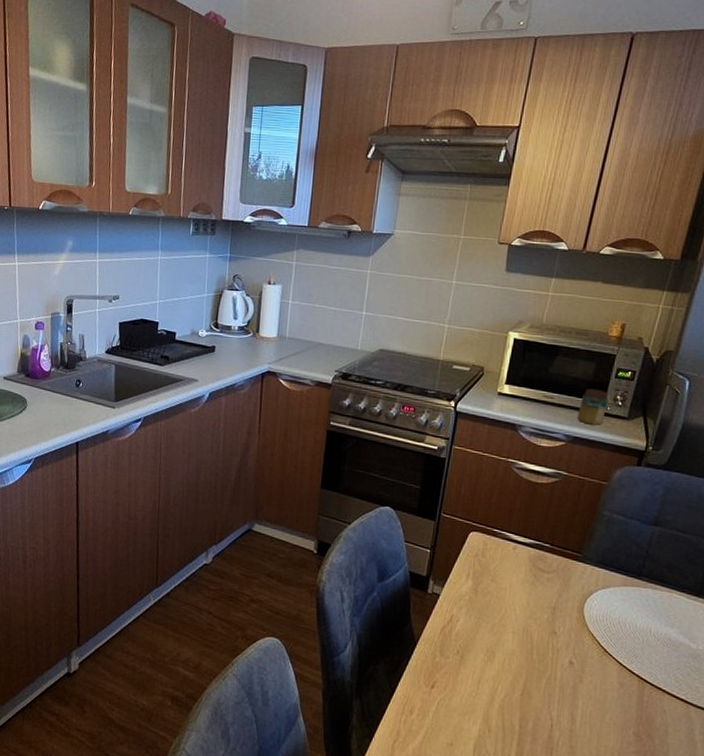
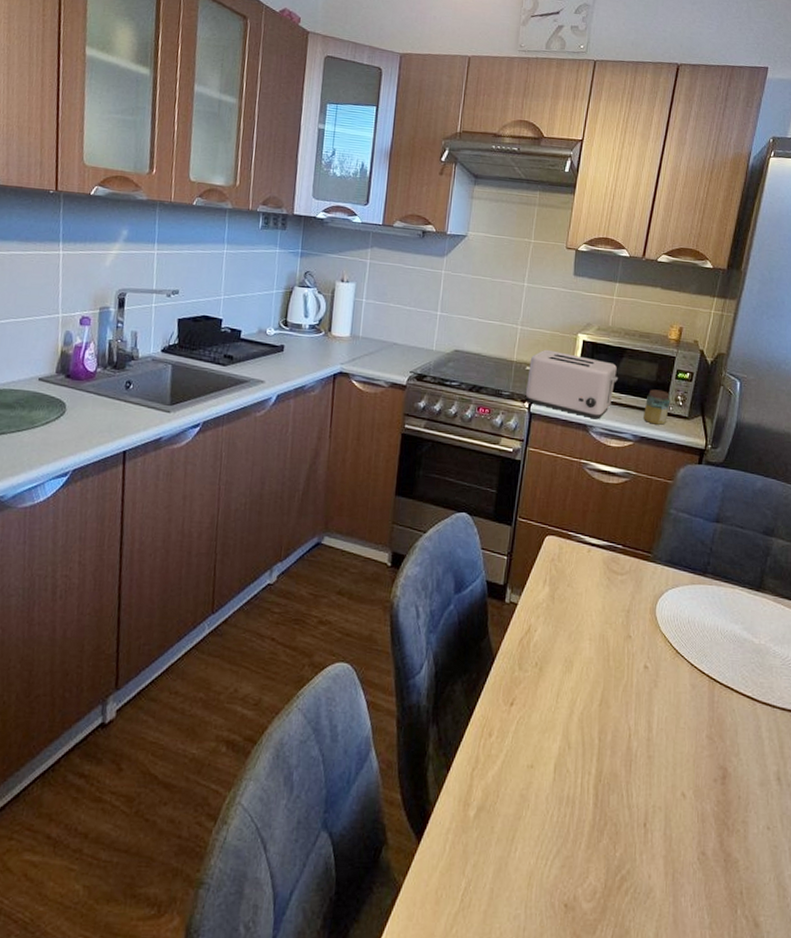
toaster: none [451,348,552,418] -> present [525,349,619,419]

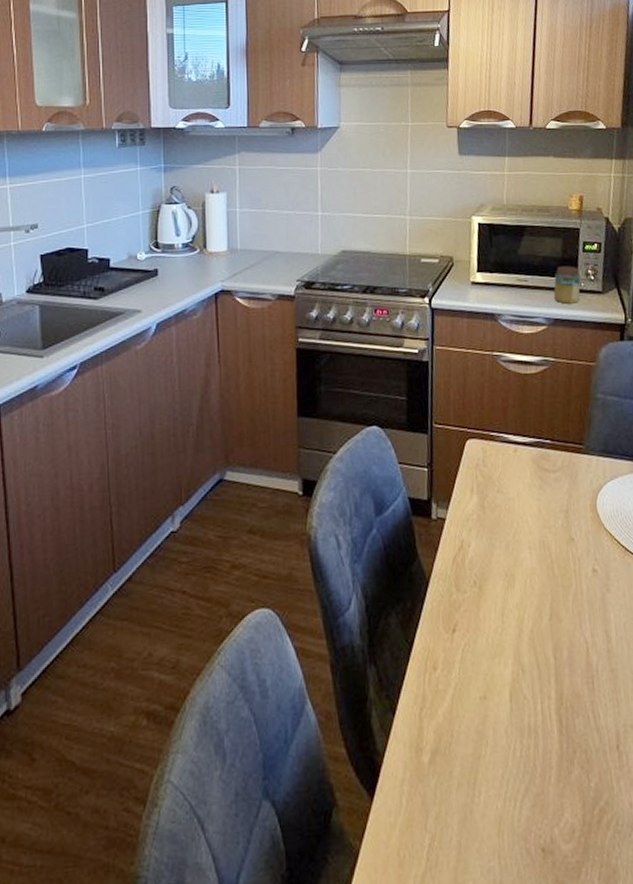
toaster: present [525,349,619,419] -> none [423,237,522,306]

